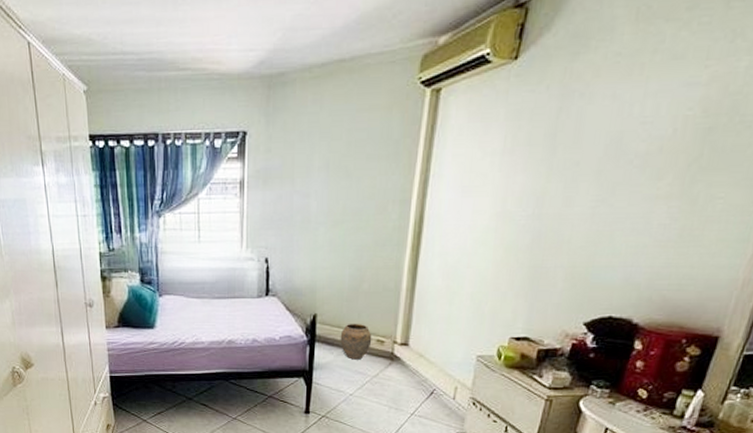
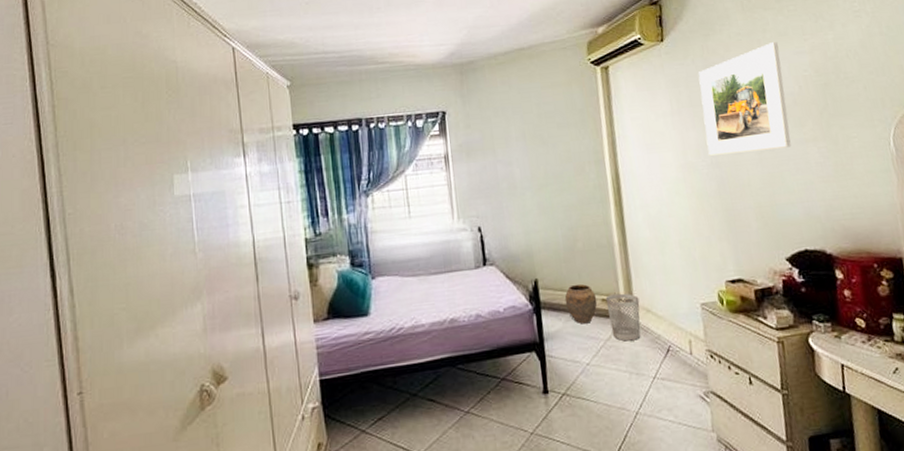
wastebasket: none [380,336,415,380] -> present [605,293,641,342]
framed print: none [532,68,667,205] -> present [698,42,792,156]

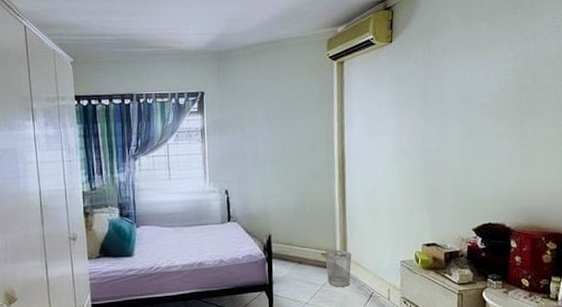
vase: present [564,284,598,324] -> none [292,240,318,272]
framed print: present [698,42,792,156] -> none [418,49,489,142]

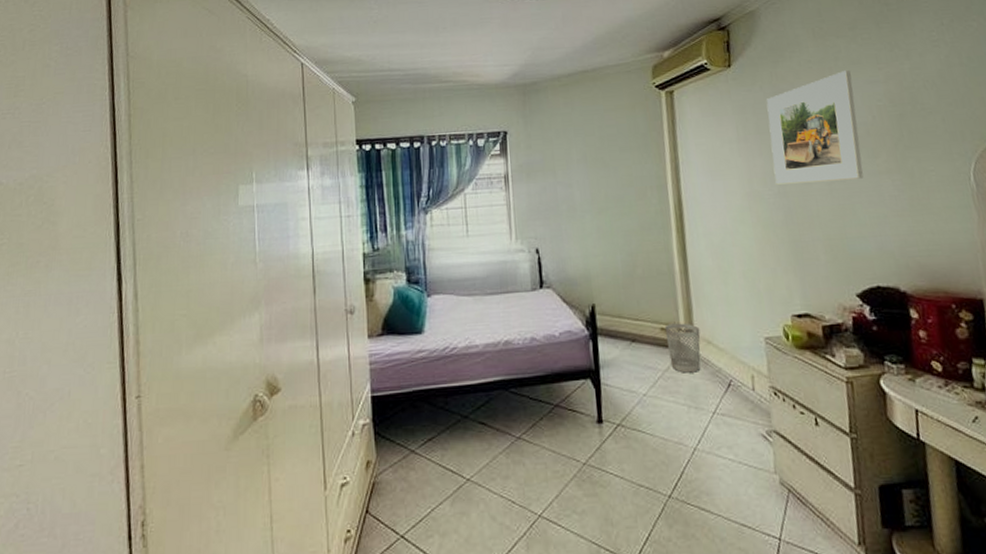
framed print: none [418,49,489,142] -> present [766,70,864,185]

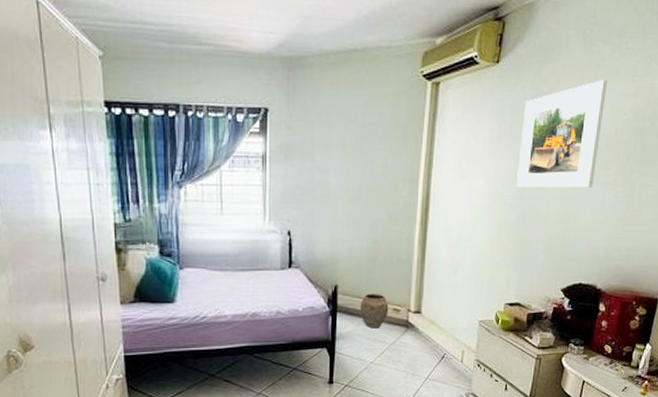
vase: none [622,311,656,353] -> present [360,293,389,329]
wastebasket: present [664,323,701,373] -> none [396,305,426,347]

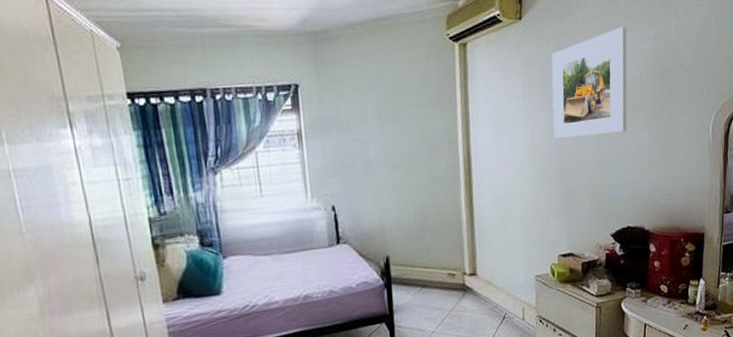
vase: present [360,293,389,329] -> none [414,260,444,297]

